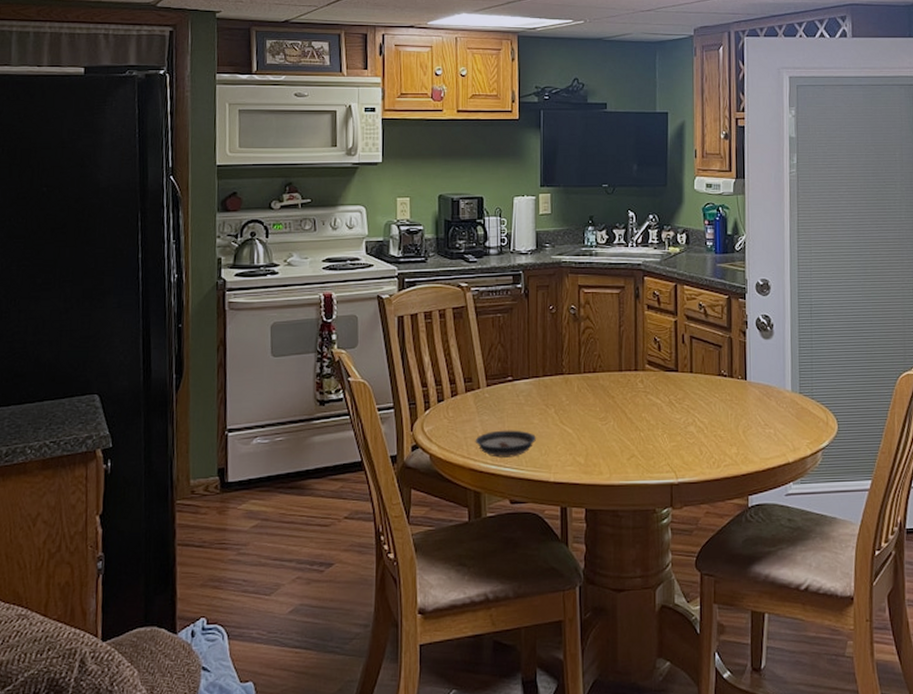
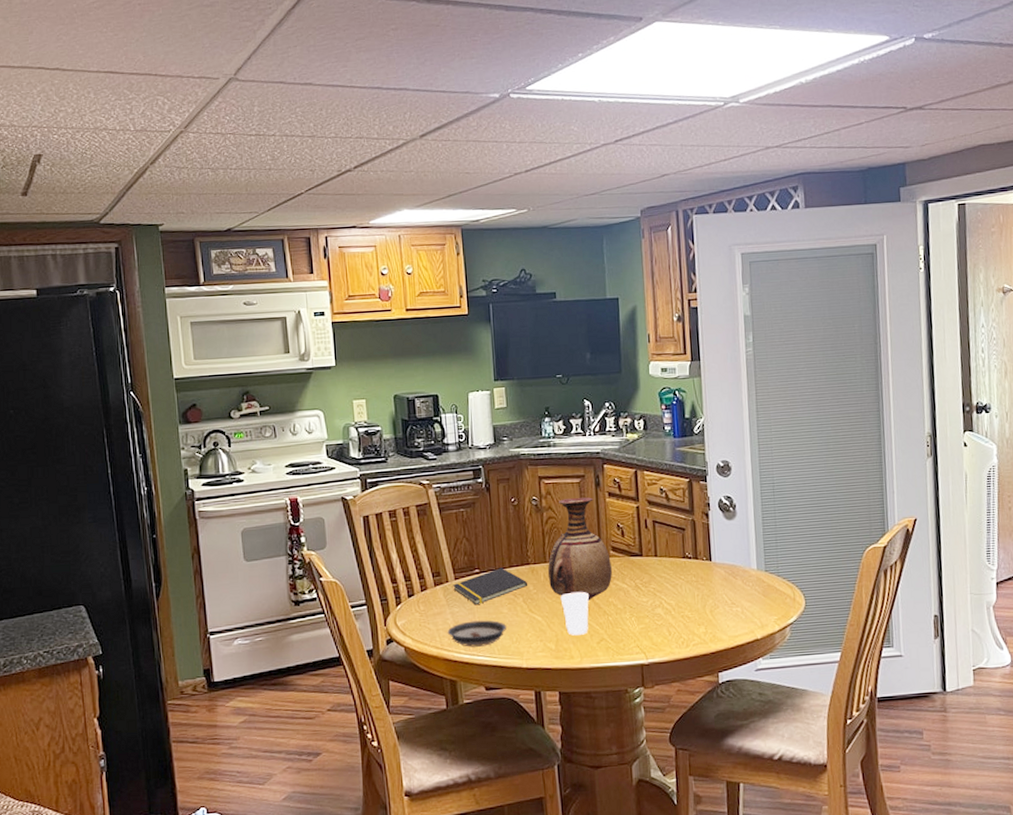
notepad: none [484,376,561,414] -> present [453,568,528,606]
vase: none [582,309,646,415] -> present [548,497,612,601]
cup: none [593,406,621,450] -> present [560,592,589,636]

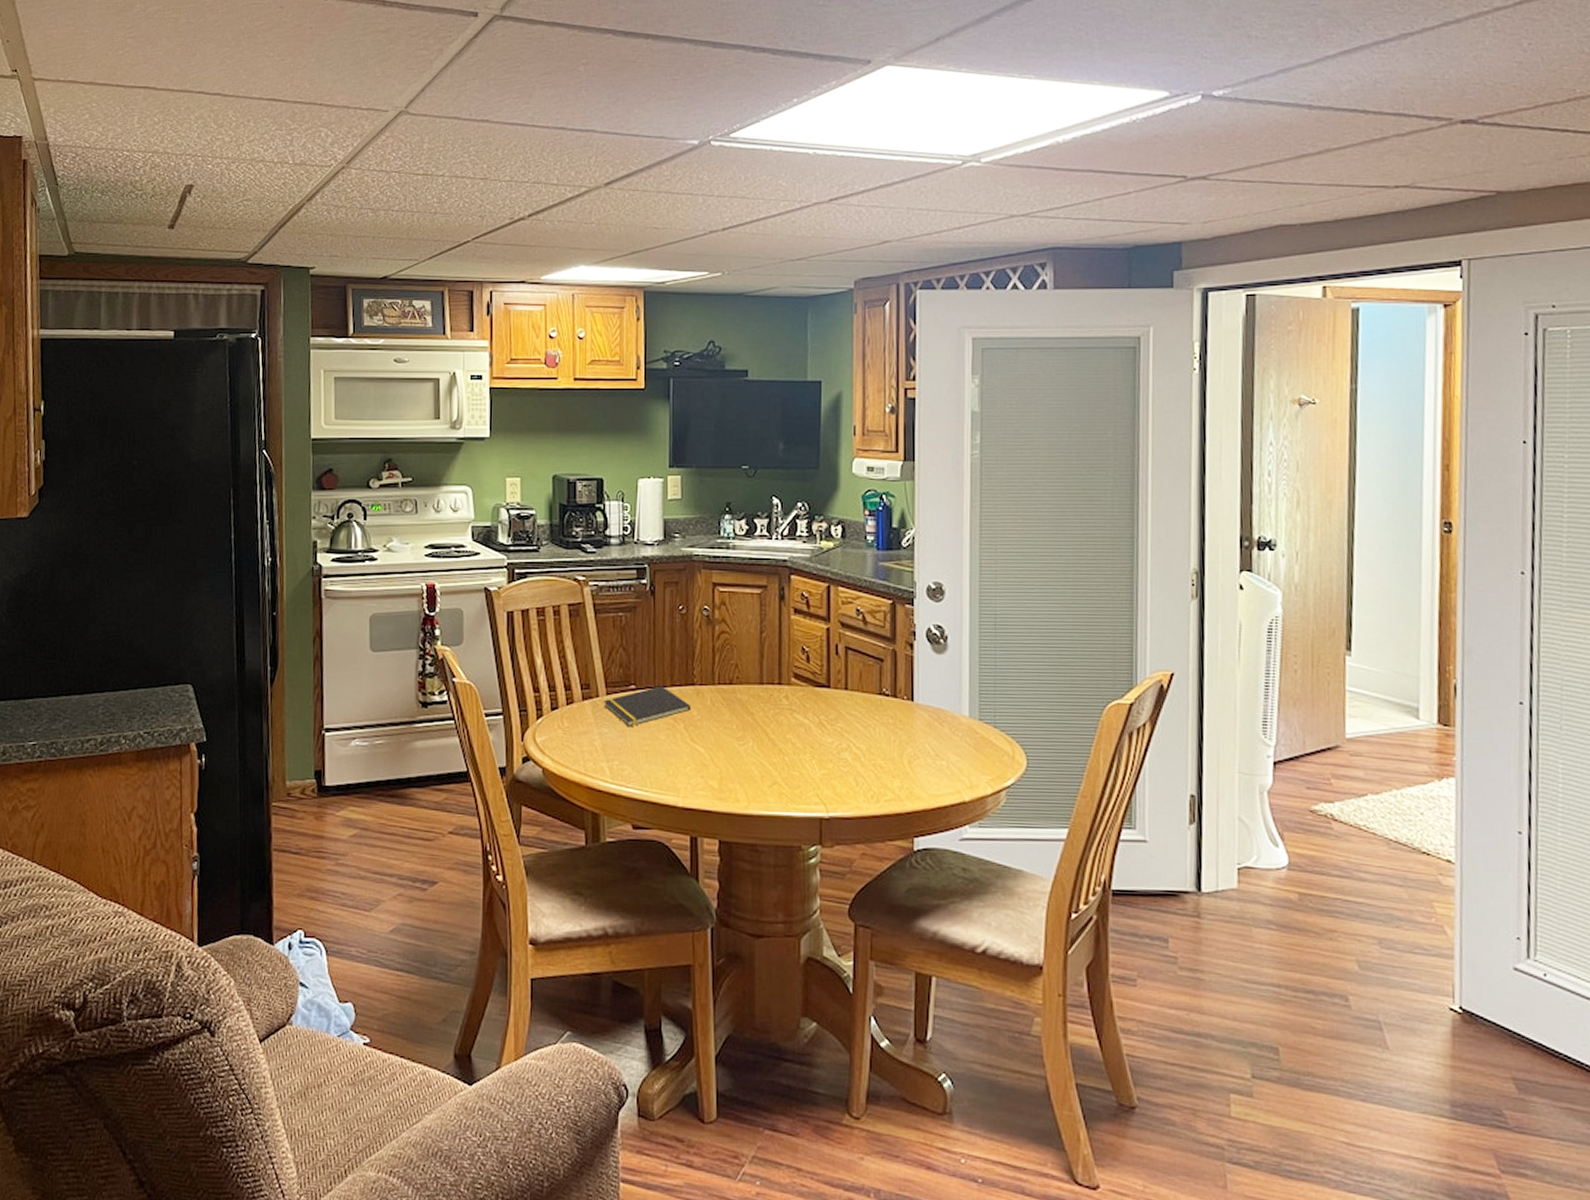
saucer: present [447,620,506,647] -> none [593,745,662,777]
vase: present [548,497,612,601] -> none [717,612,792,735]
cup: present [560,592,589,636] -> none [728,723,762,775]

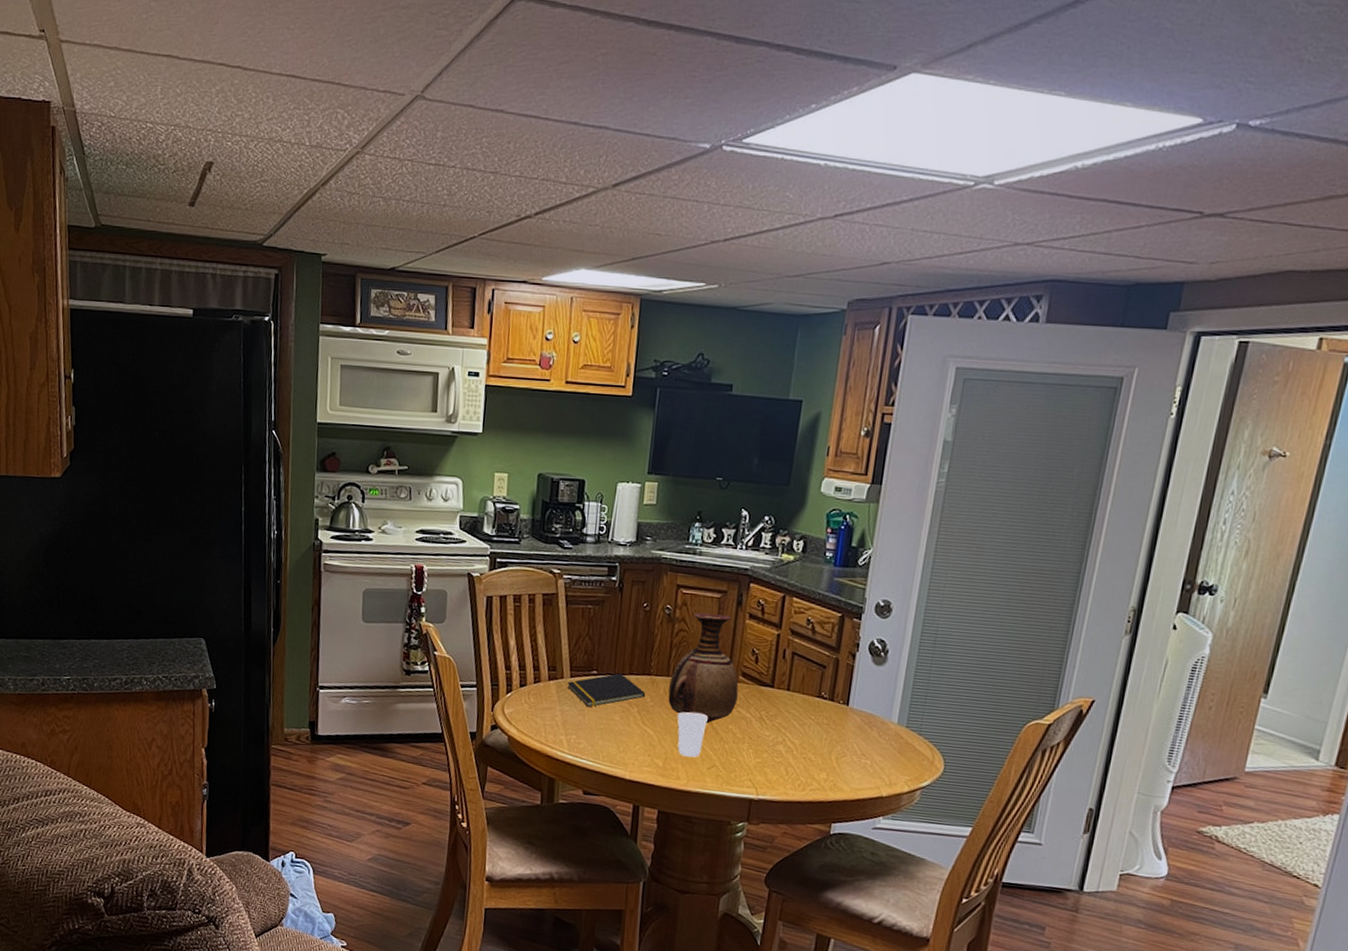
vase: none [717,612,792,735] -> present [668,613,739,724]
cup: none [728,723,762,775] -> present [677,712,708,758]

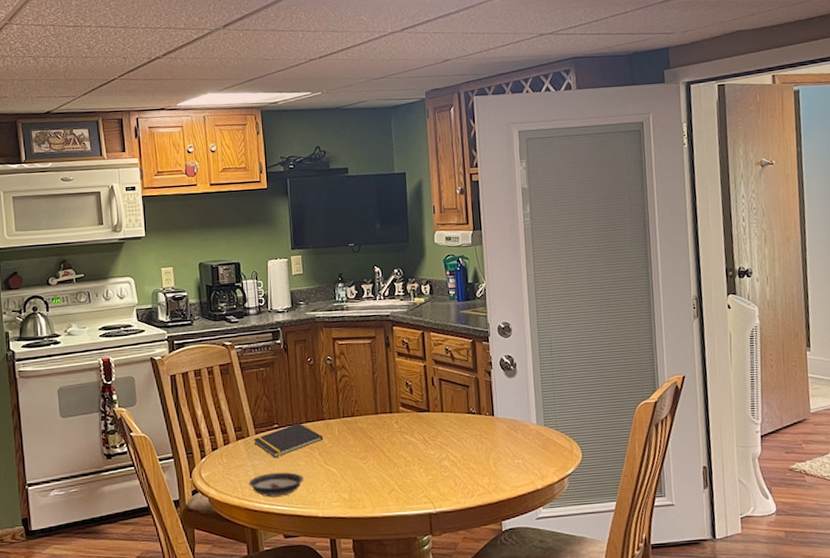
saucer: none [553,722,616,750] -> present [248,472,303,498]
vase: present [668,613,739,724] -> none [342,357,402,454]
cup: present [677,712,708,758] -> none [353,446,380,486]

